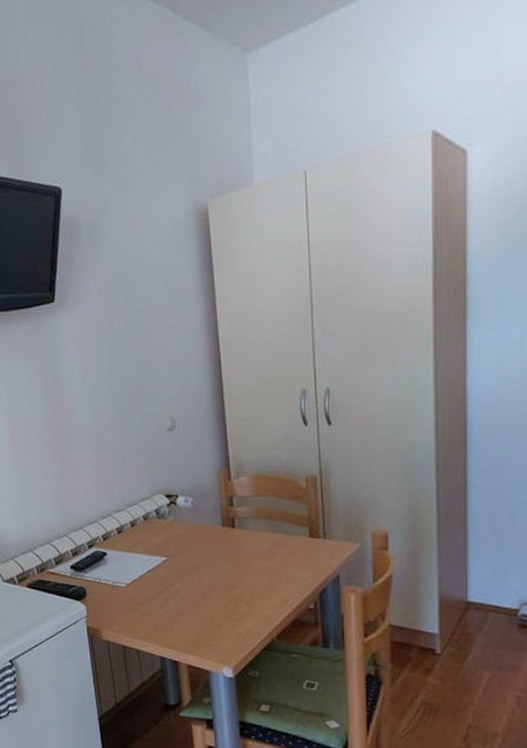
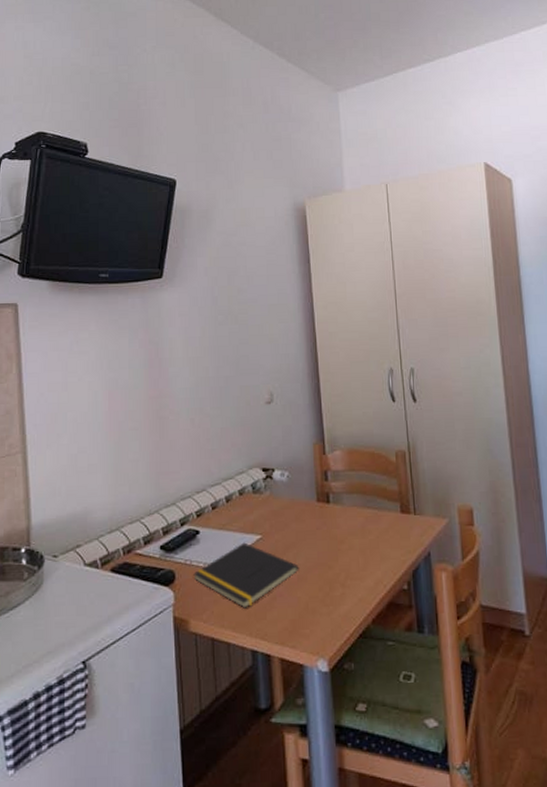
notepad: none [103,563,205,621] -> present [193,542,299,608]

